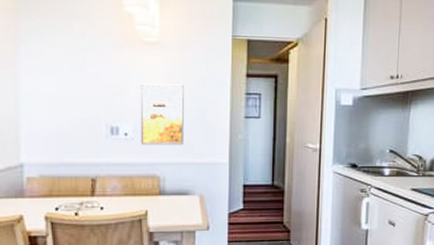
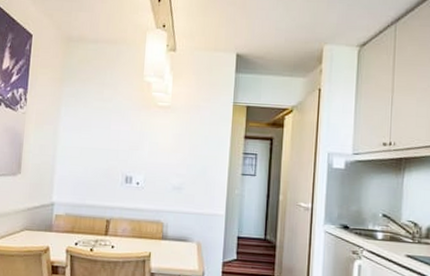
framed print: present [140,83,184,145] -> none [149,141,189,196]

